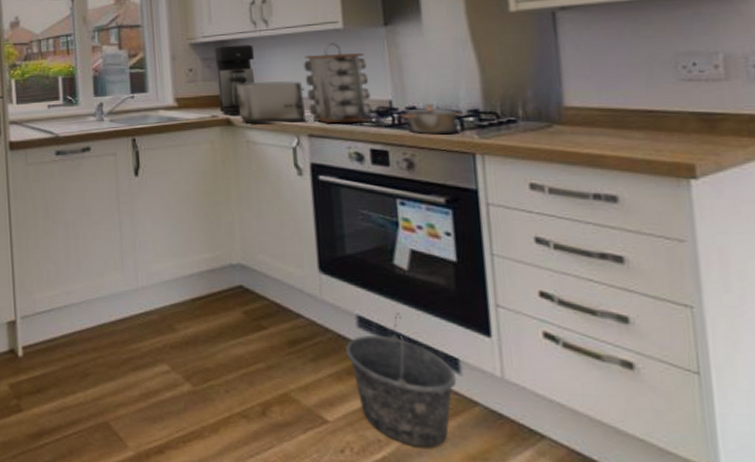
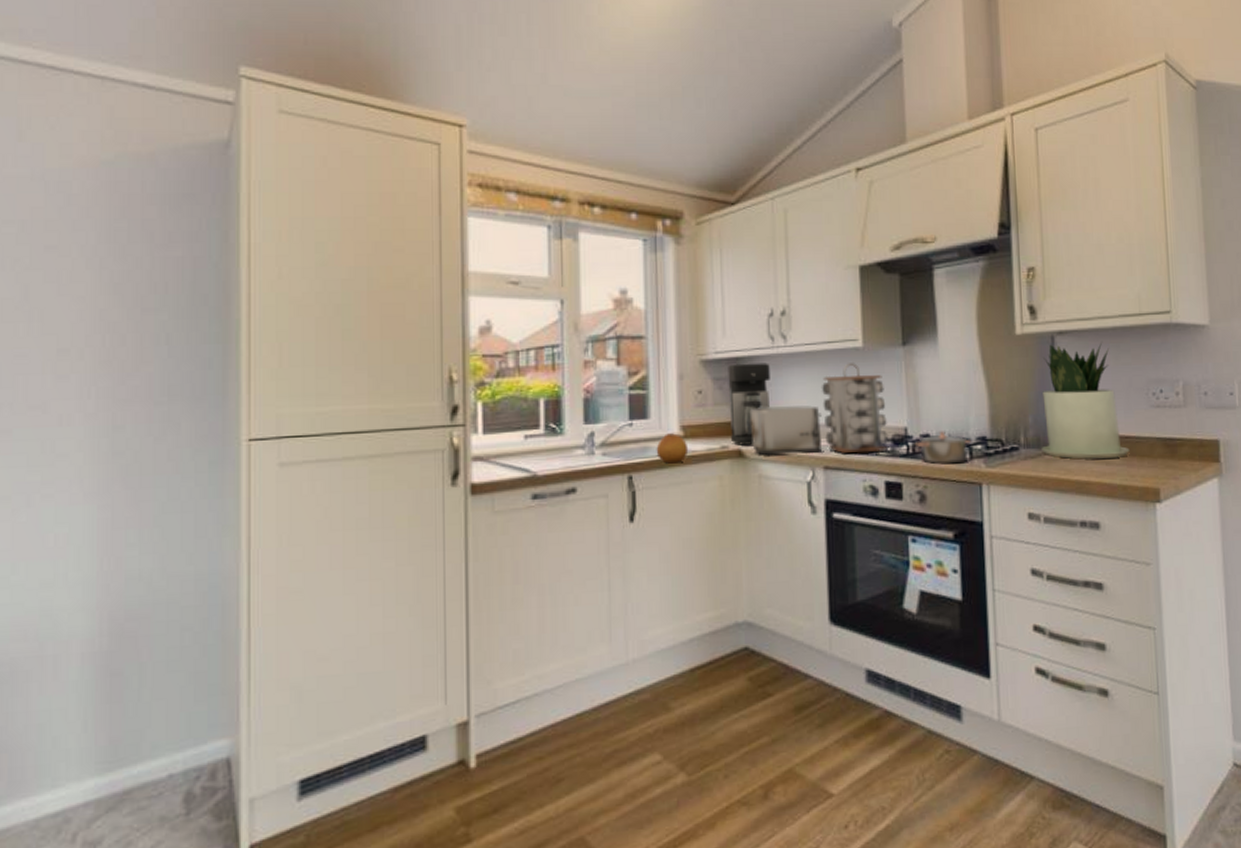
fruit: none [154,104,183,129] -> present [656,433,689,464]
bucket: present [346,312,457,448] -> none [854,661,959,810]
planter: none [543,15,654,134] -> present [1041,341,1130,460]

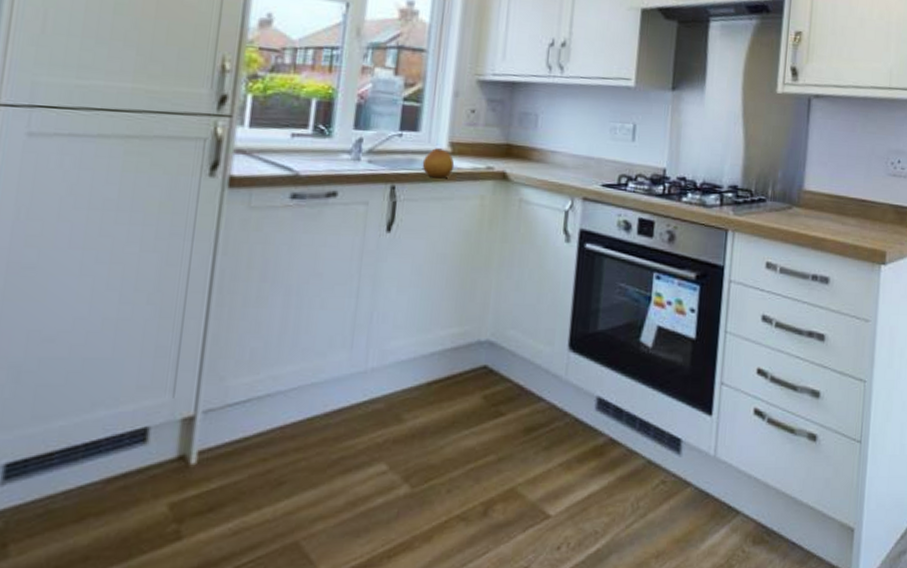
coffee maker: present [728,363,770,446] -> none [497,87,544,169]
toaster: present [751,405,822,456] -> none [516,132,588,184]
spice rack: present [821,363,889,455] -> none [588,100,650,190]
cooking pot: present [914,430,972,464] -> none [670,174,724,209]
planter: present [1041,341,1130,460] -> none [786,105,865,220]

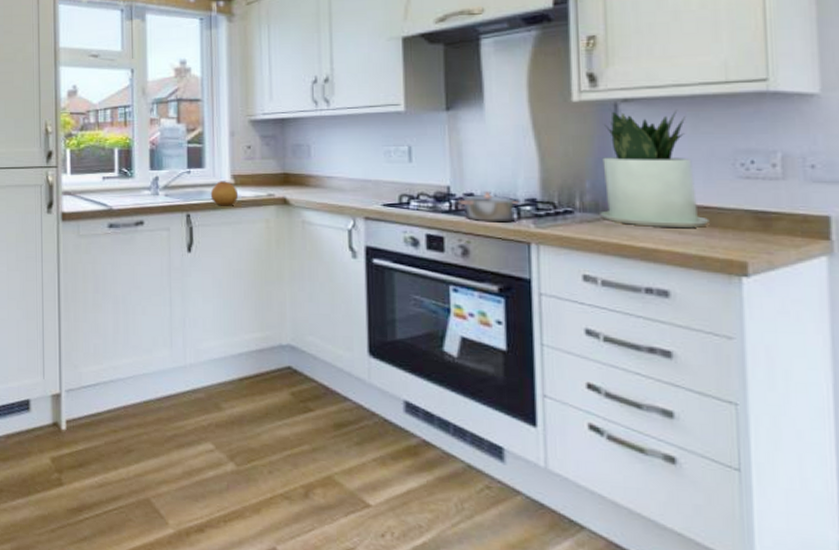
cooking pot: none [670,174,724,209] -> present [457,190,520,223]
planter: none [786,105,865,220] -> present [600,109,709,229]

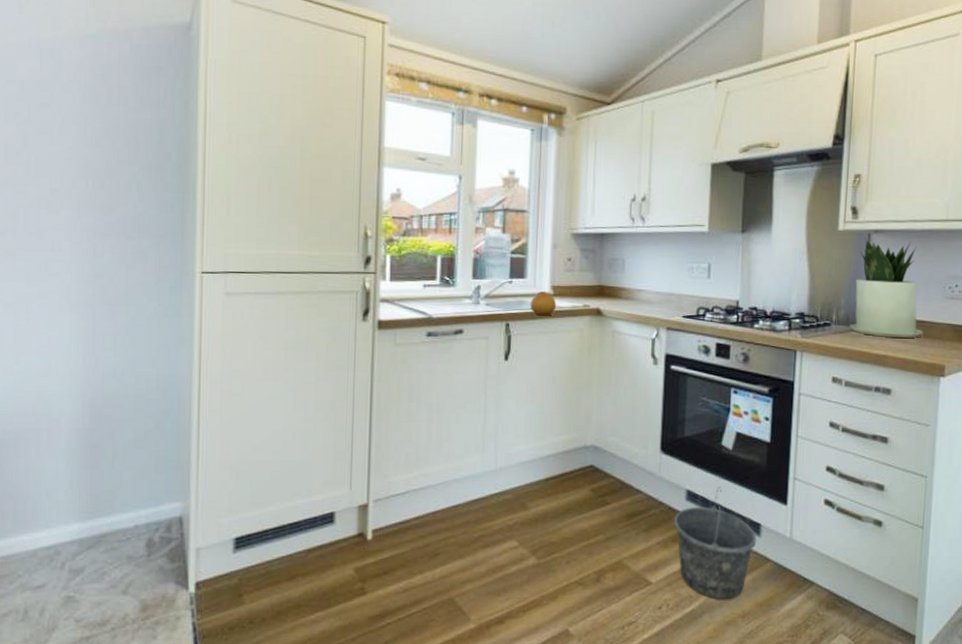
bucket: none [392,399,501,535] -> present [674,486,757,600]
cooking pot: present [457,190,520,223] -> none [743,304,792,333]

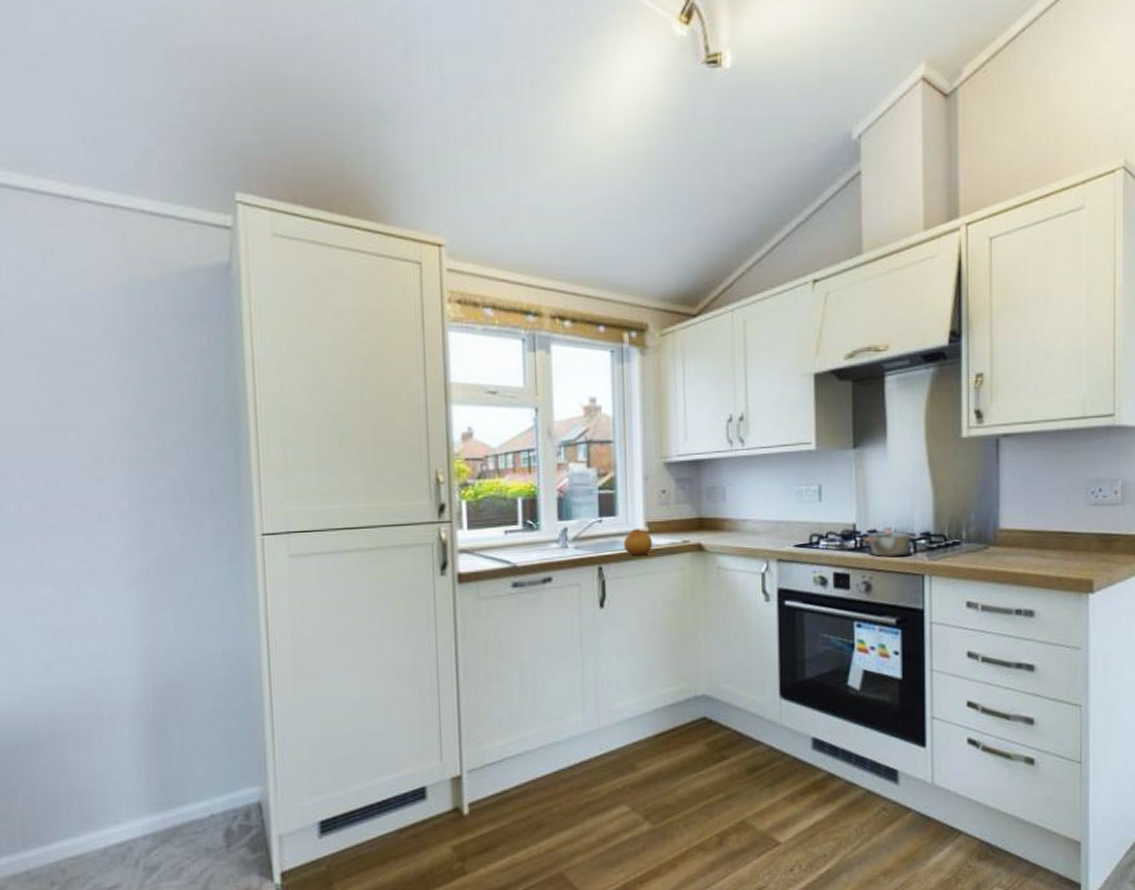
bucket: present [674,486,757,600] -> none [800,731,895,857]
cooking pot: none [743,304,792,333] -> present [862,526,916,558]
planter: present [849,240,924,339] -> none [982,443,1067,553]

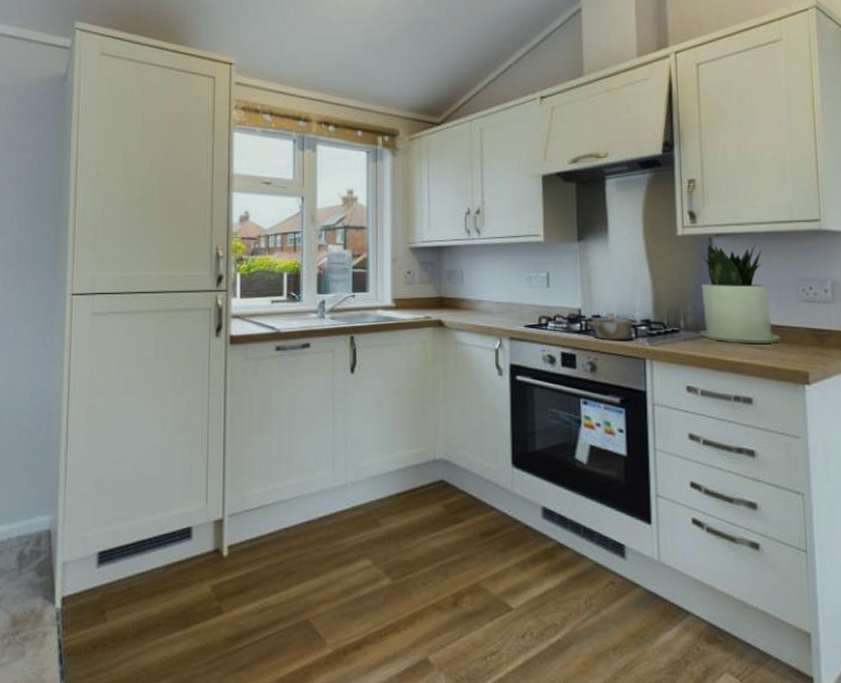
fruit: present [623,529,653,556] -> none [373,304,399,328]
planter: none [982,443,1067,553] -> present [699,243,781,345]

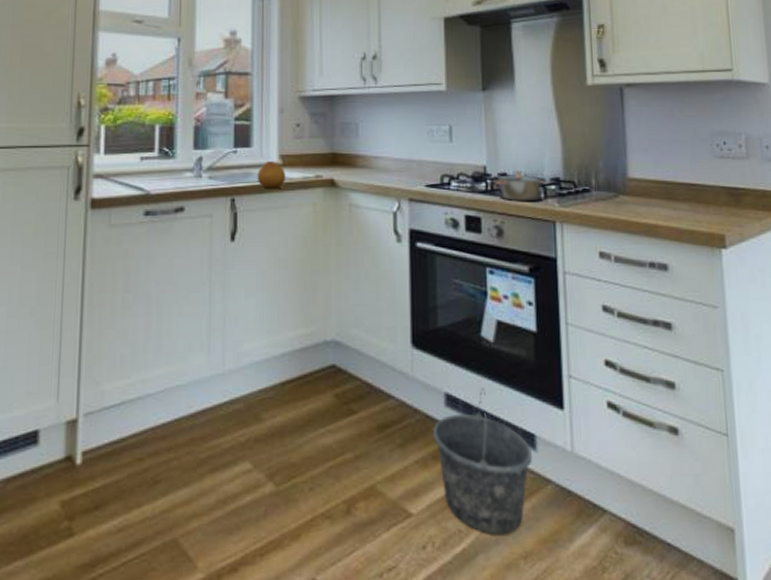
fruit: none [373,304,399,328] -> present [257,161,286,189]
bucket: none [531,503,622,629] -> present [433,388,533,535]
planter: present [699,243,781,345] -> none [611,94,696,205]

